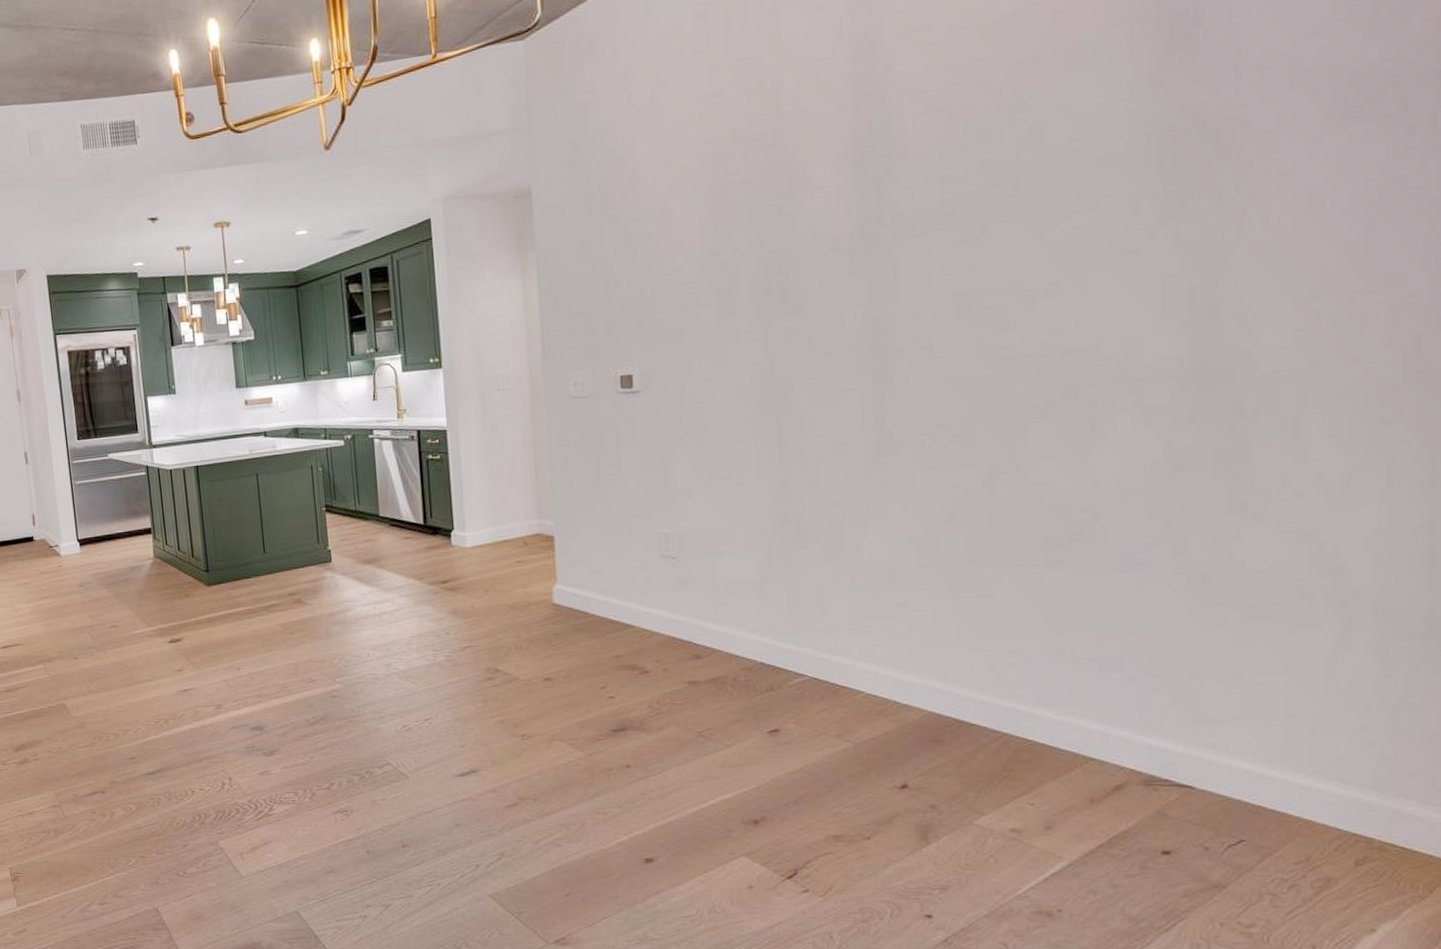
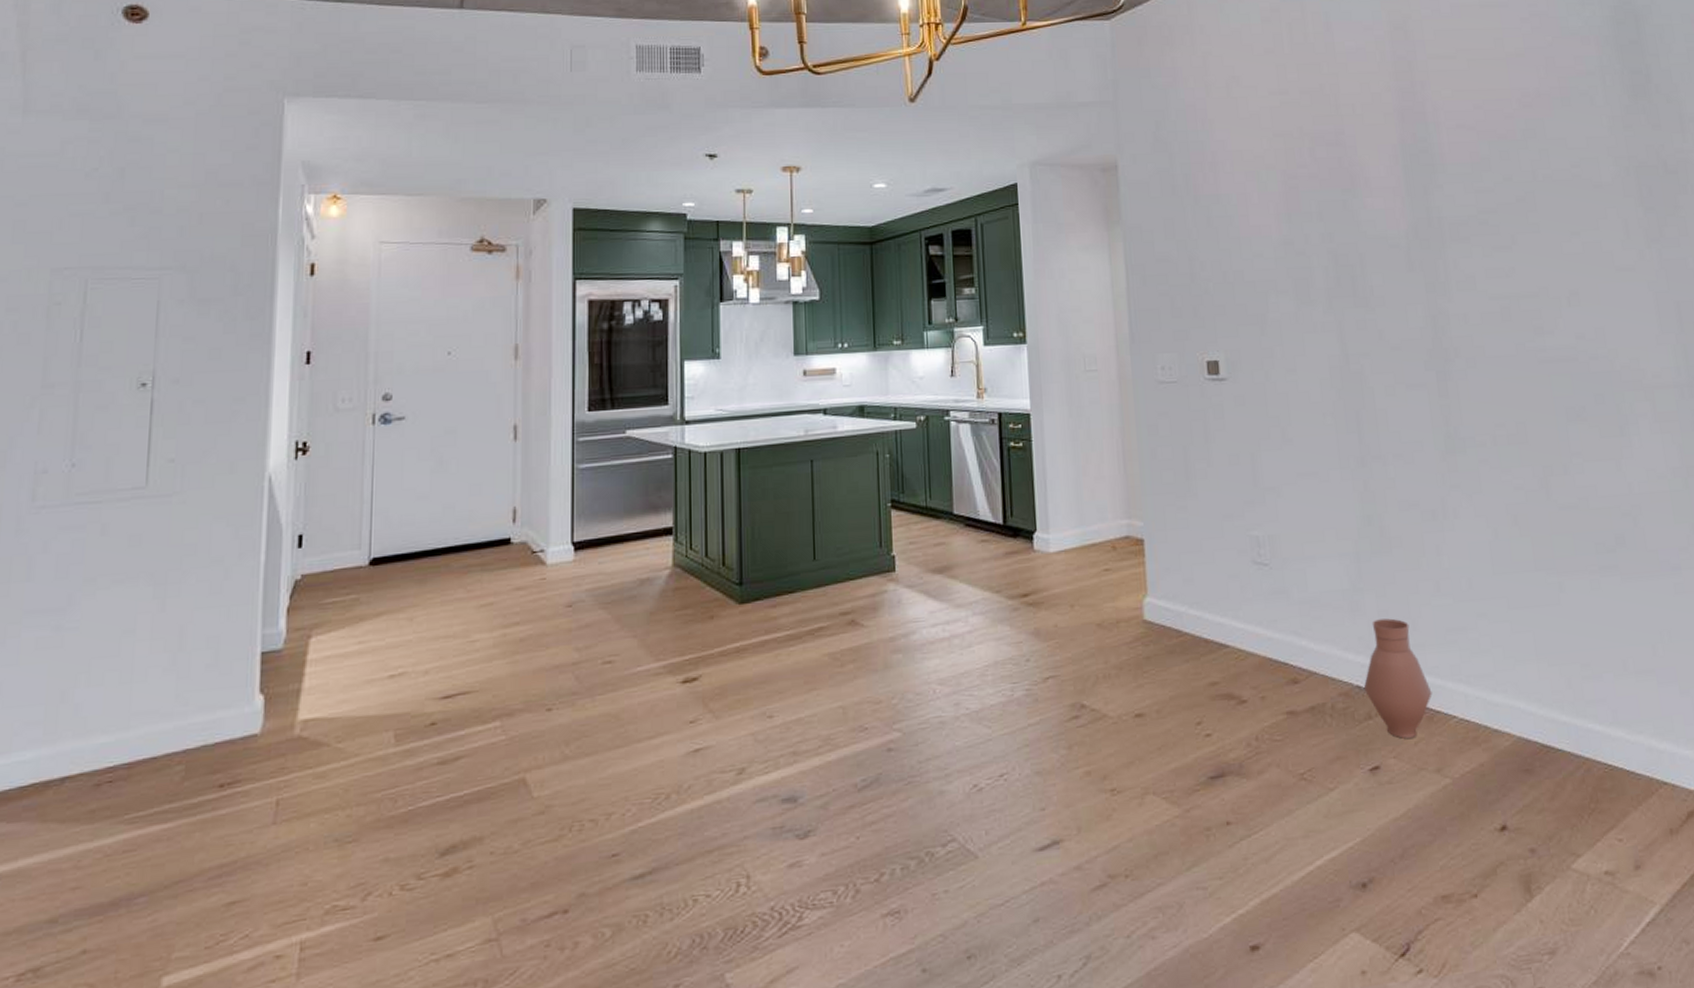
vase: none [767,606,840,709] -> present [1363,618,1433,739]

